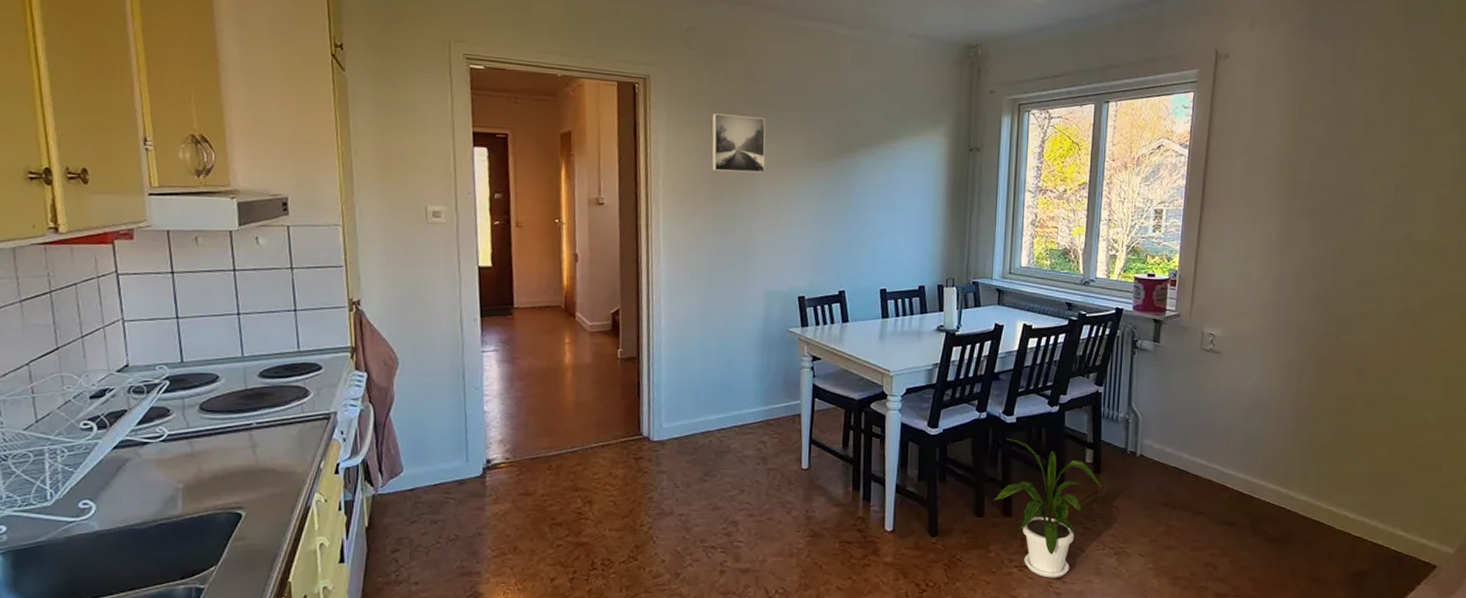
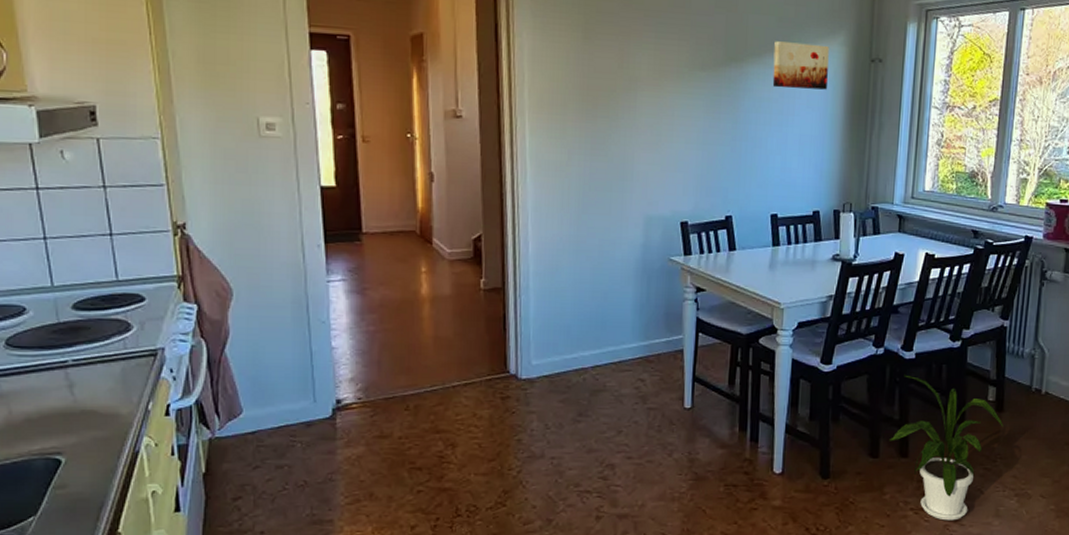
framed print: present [712,114,766,173] -> none [583,15,645,84]
wall art: none [880,134,931,176] -> present [772,41,829,90]

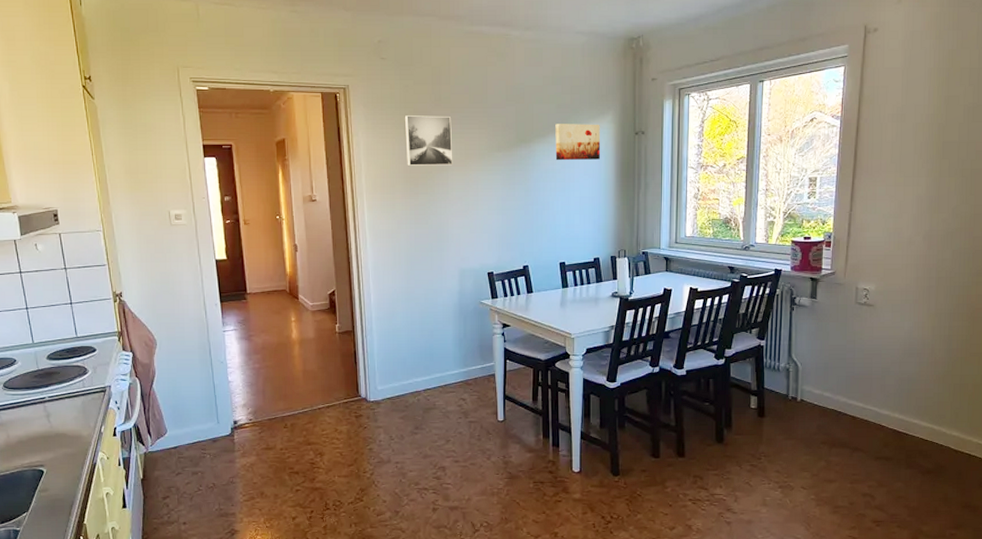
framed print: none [583,15,645,84] -> present [404,115,453,167]
house plant: present [889,374,1004,521] -> none [668,388,765,509]

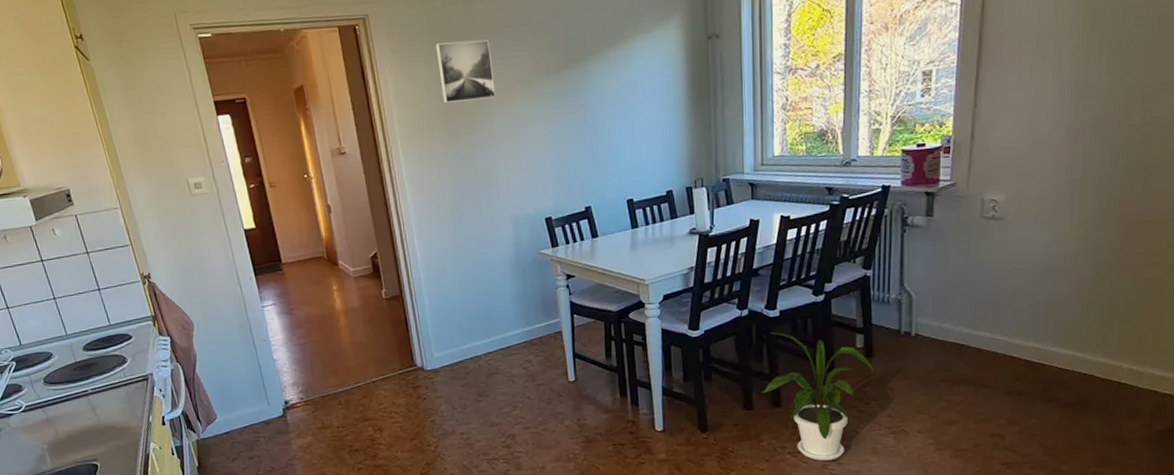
wall art: present [555,124,600,161] -> none [612,31,667,80]
house plant: none [668,388,765,509] -> present [761,331,874,461]

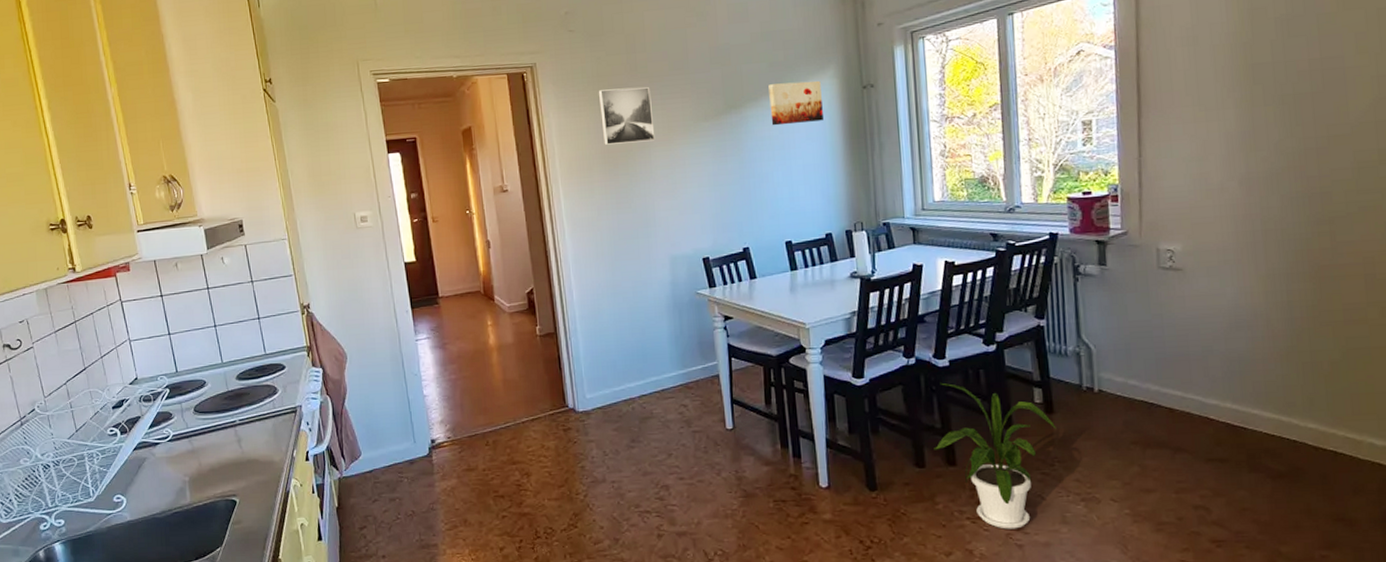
wall art: none [612,31,667,80] -> present [768,80,823,126]

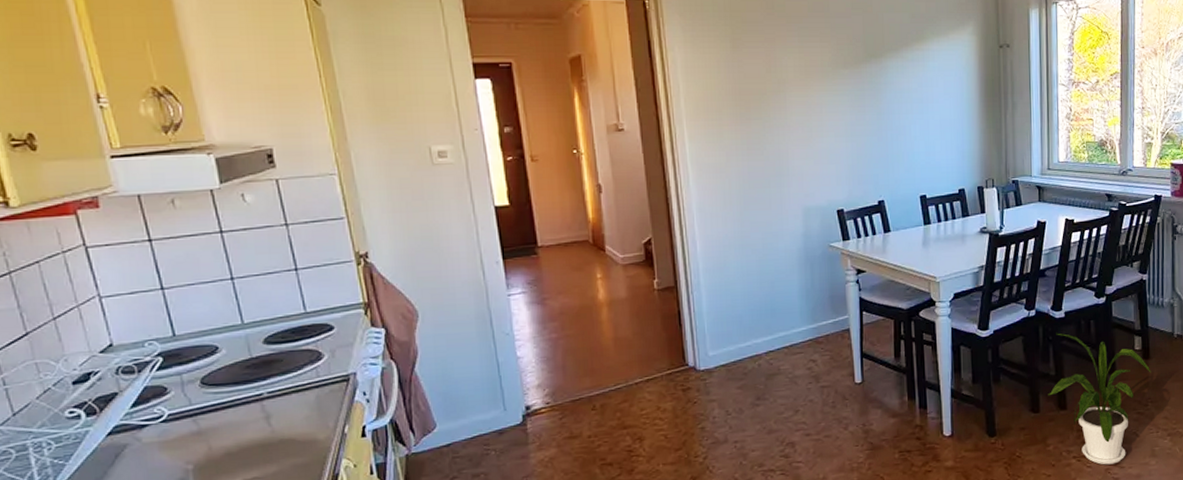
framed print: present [598,87,655,146] -> none [730,26,791,87]
wall art: present [768,80,823,126] -> none [909,36,961,79]

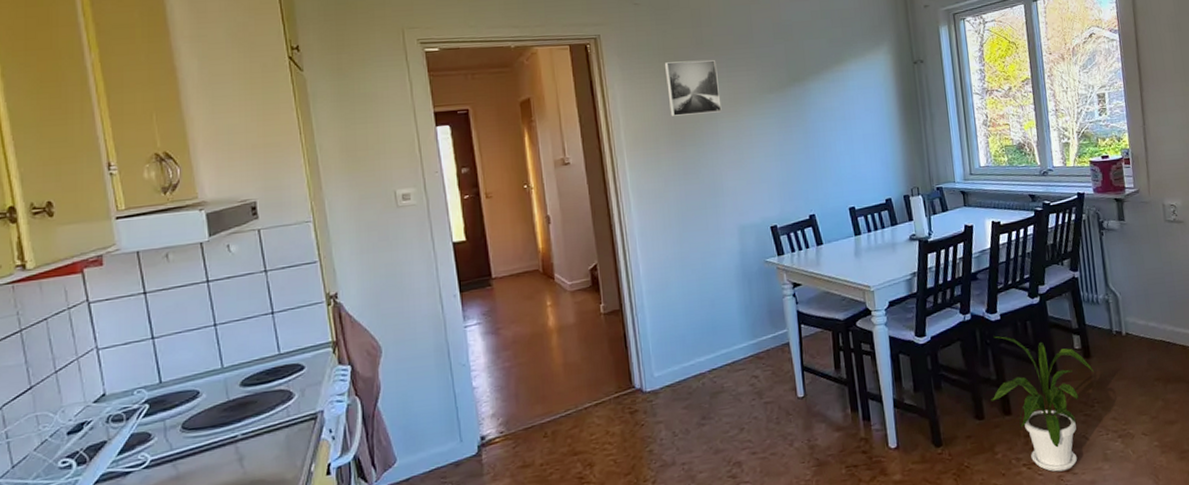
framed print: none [730,26,791,87] -> present [664,59,722,117]

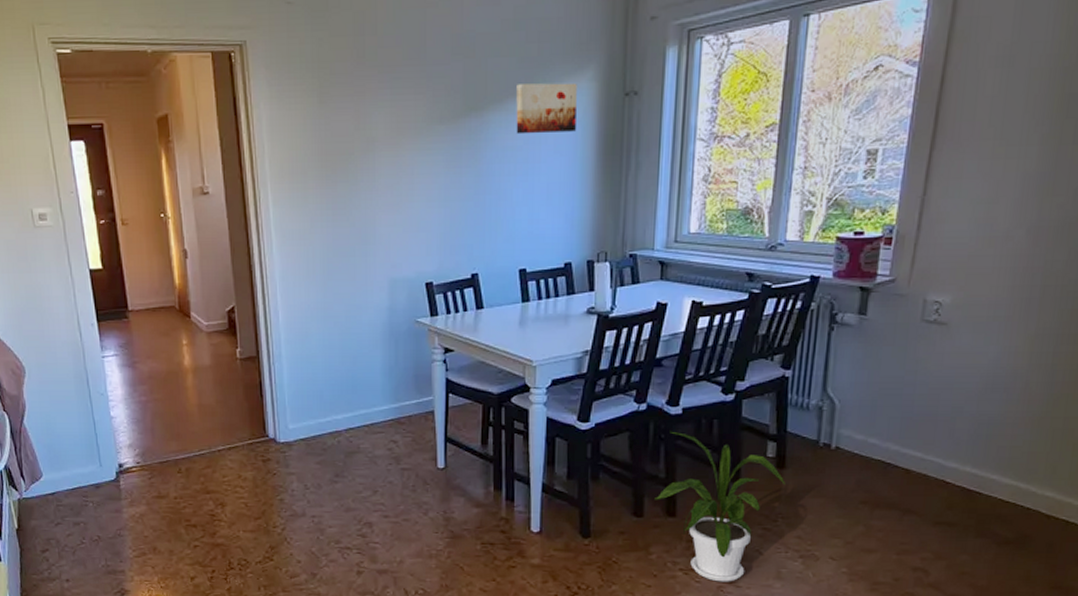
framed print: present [664,59,722,117] -> none [318,77,381,147]
wall art: none [829,56,880,98] -> present [516,82,577,135]

